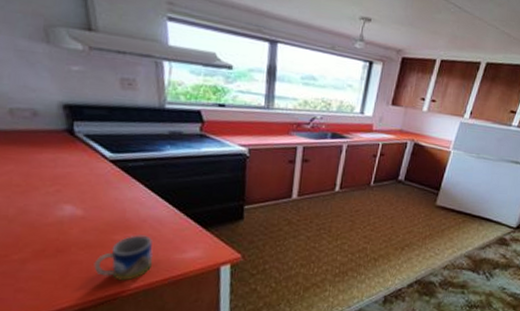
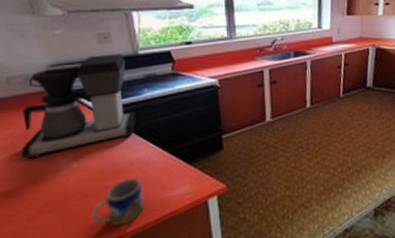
coffee maker: none [19,102,155,201] -> present [21,53,137,160]

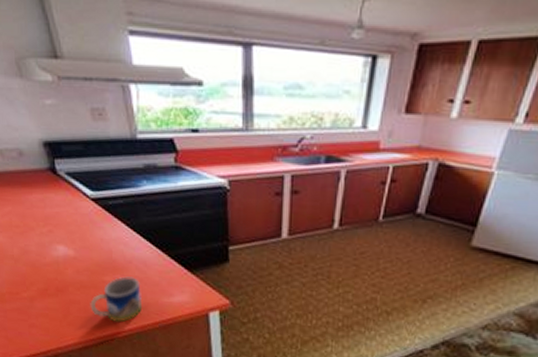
coffee maker: present [21,53,137,160] -> none [18,135,135,242]

